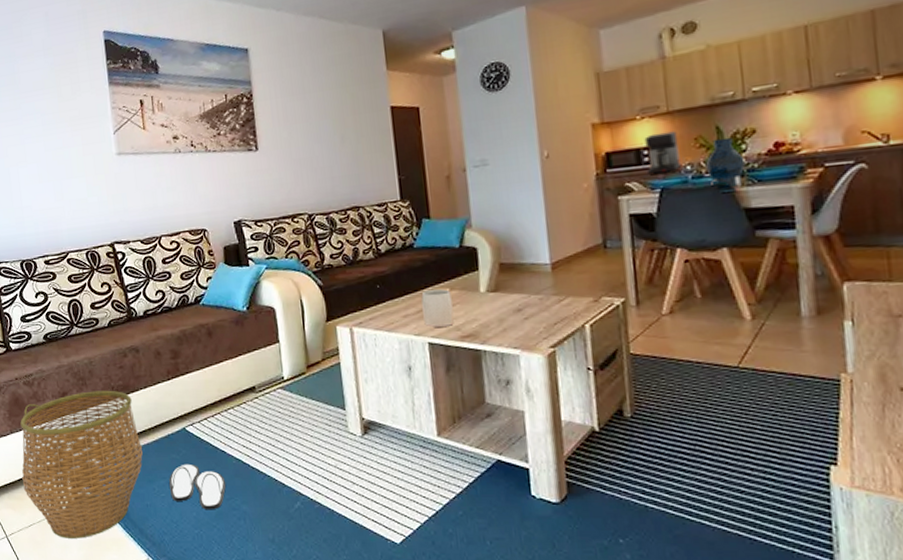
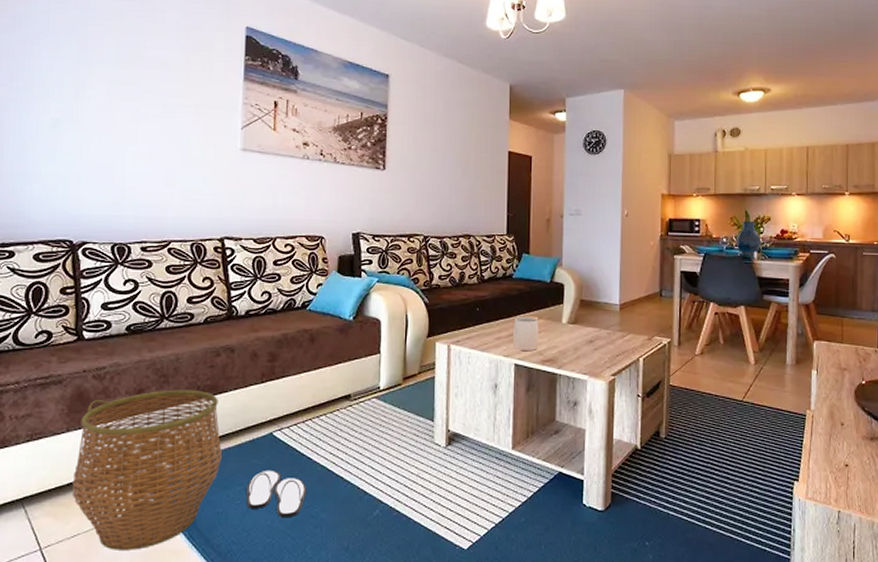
coffee maker: present [644,131,681,175] -> none [697,209,719,241]

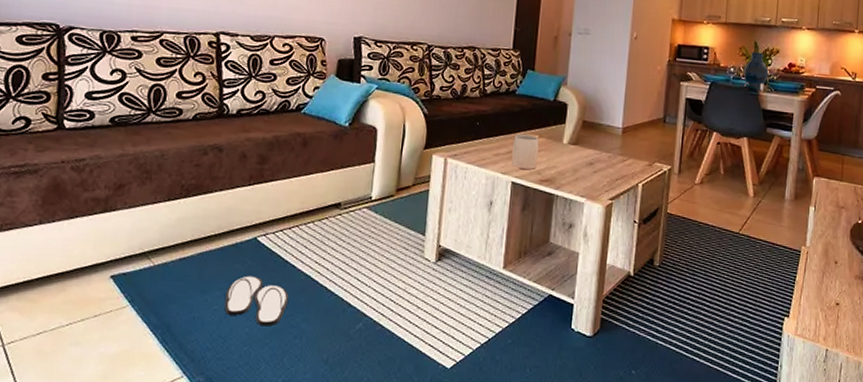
basket: present [72,389,222,550] -> none [41,186,203,351]

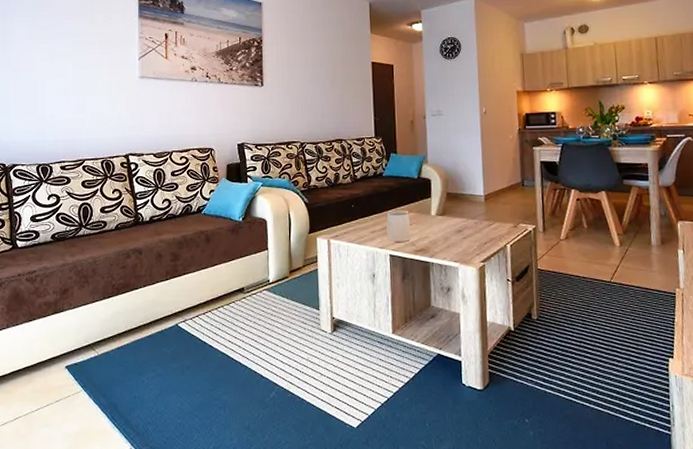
slippers: present [224,275,289,327] -> none [158,357,211,401]
vase: present [743,51,769,96] -> none [592,110,618,151]

